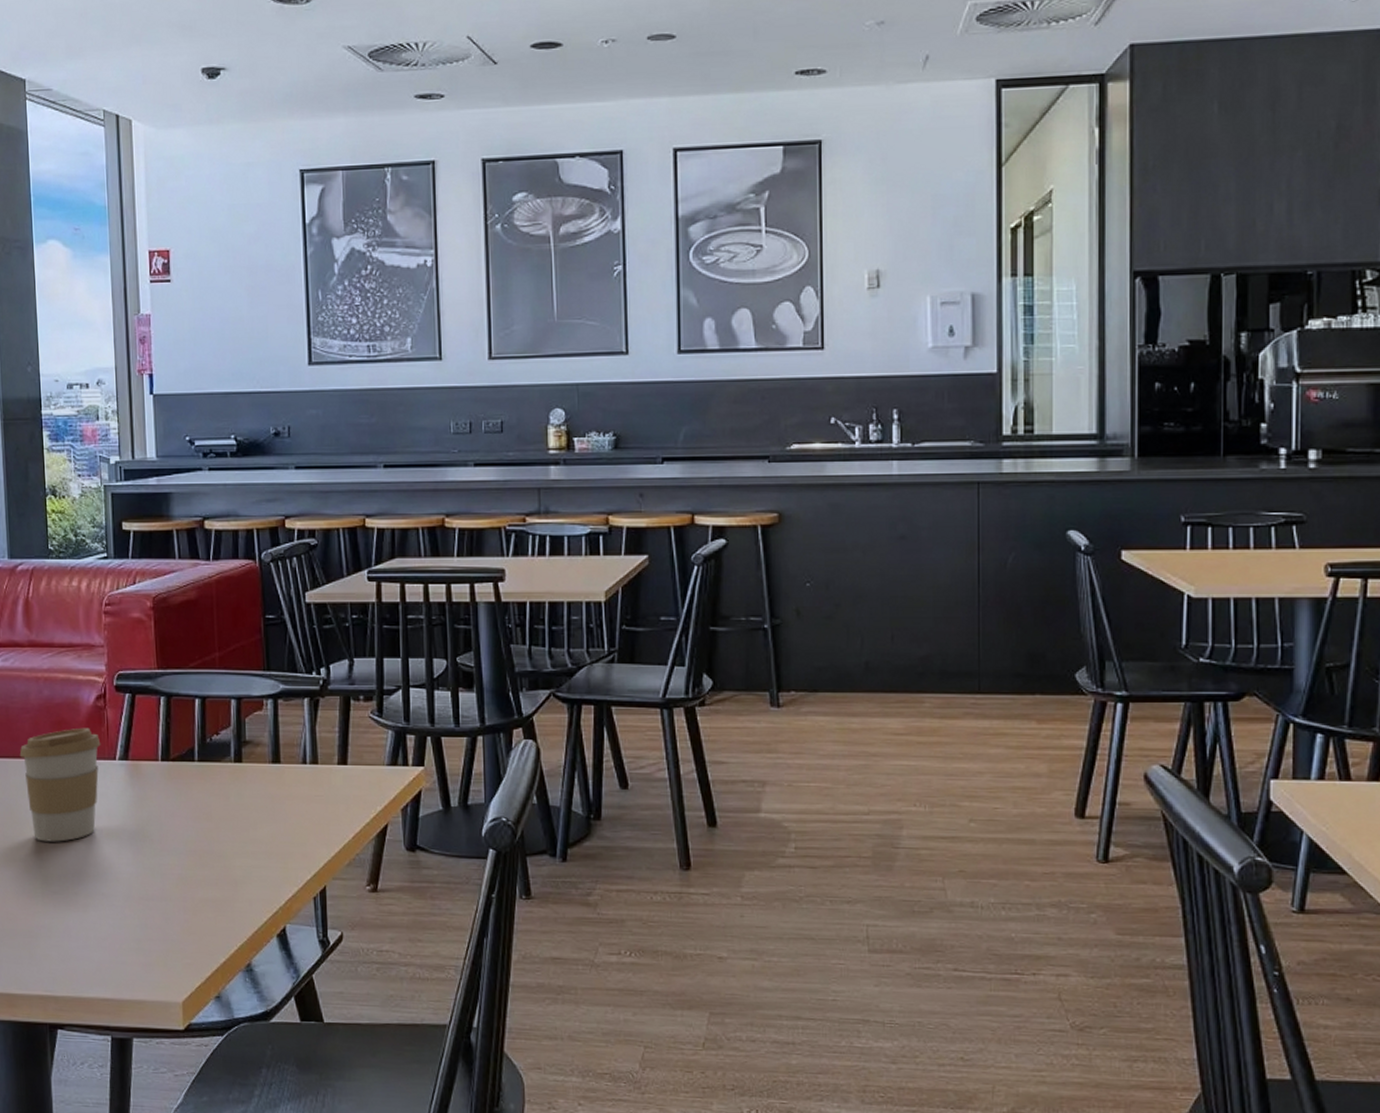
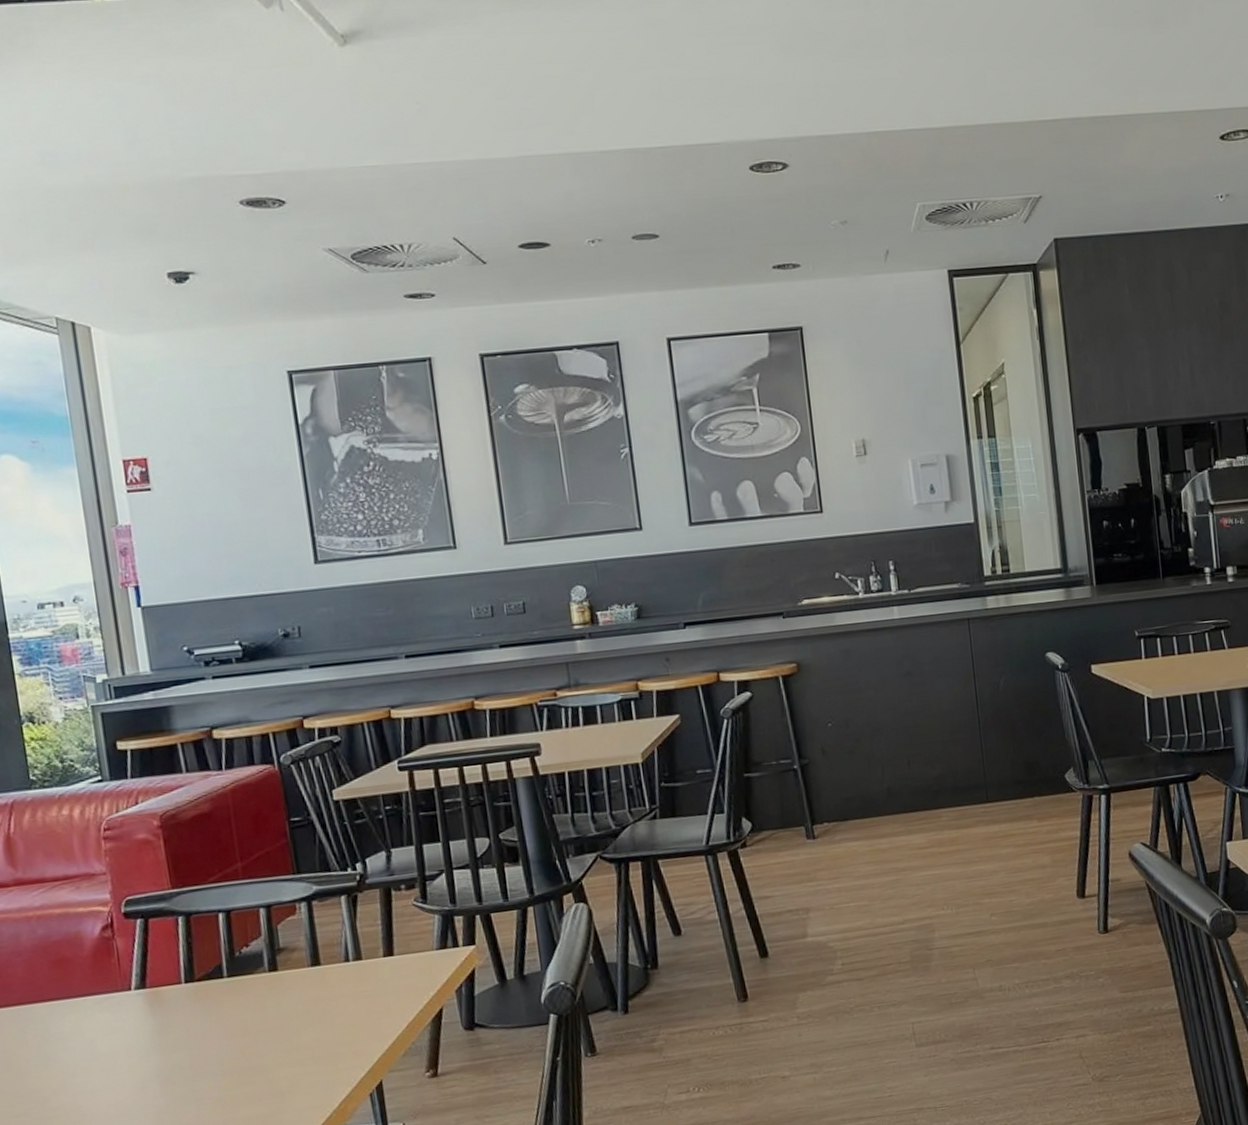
coffee cup: present [19,727,101,842] -> none [13,961,113,1091]

